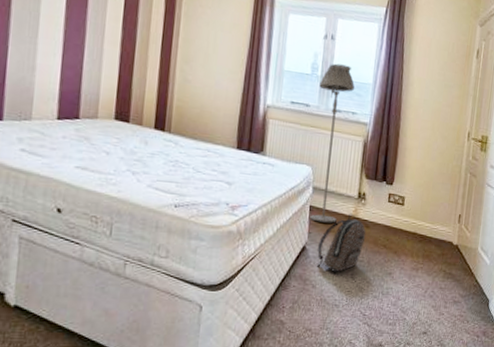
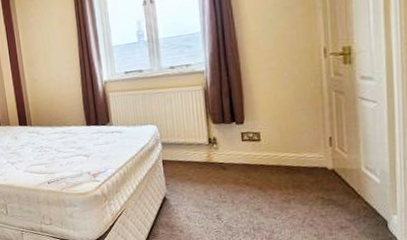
floor lamp: present [310,63,355,223] -> none [148,22,191,174]
backpack: present [317,213,366,273] -> none [178,159,225,217]

